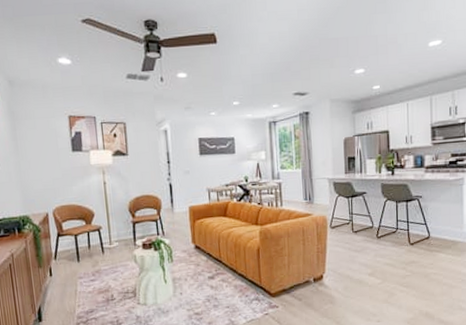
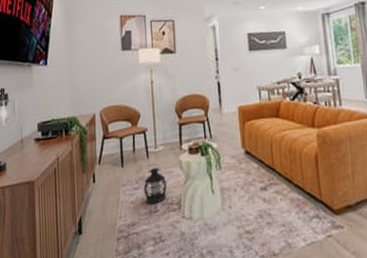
lantern: none [100,258,123,294] -> present [143,164,167,205]

